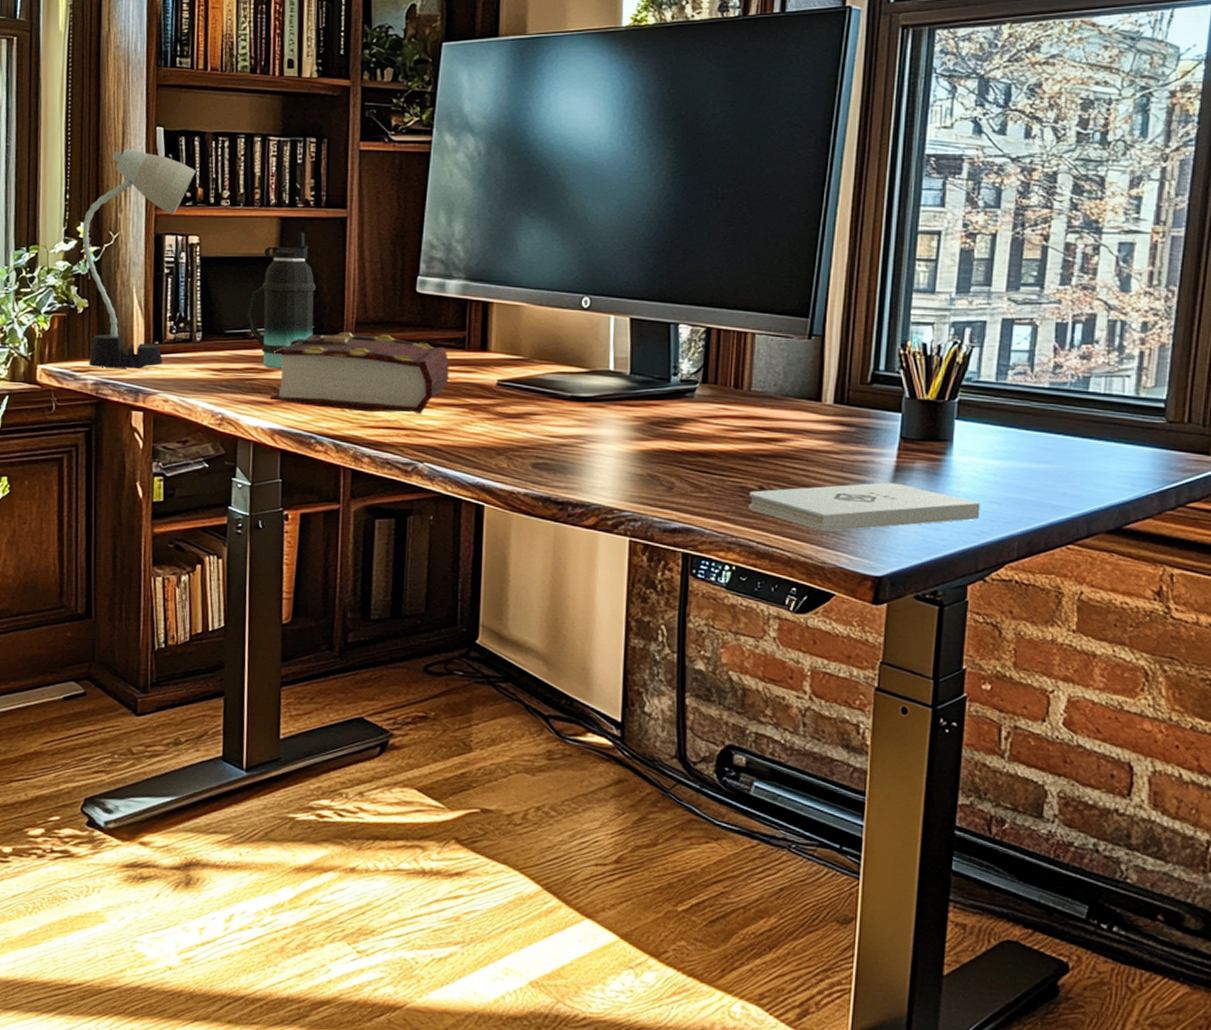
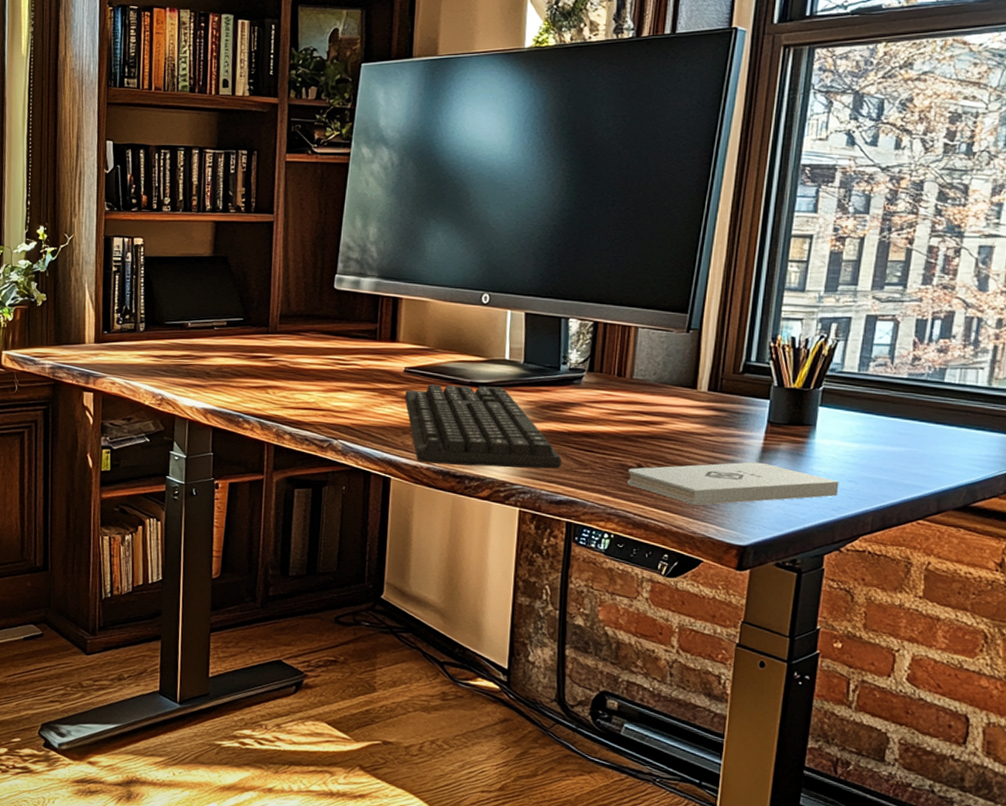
desk lamp: present [82,148,196,369] -> none [41,160,141,355]
bottle: present [246,232,317,369] -> none [183,234,246,356]
book: present [270,331,450,415] -> none [204,323,362,397]
keyboard: none [498,398,675,493] -> present [405,384,562,469]

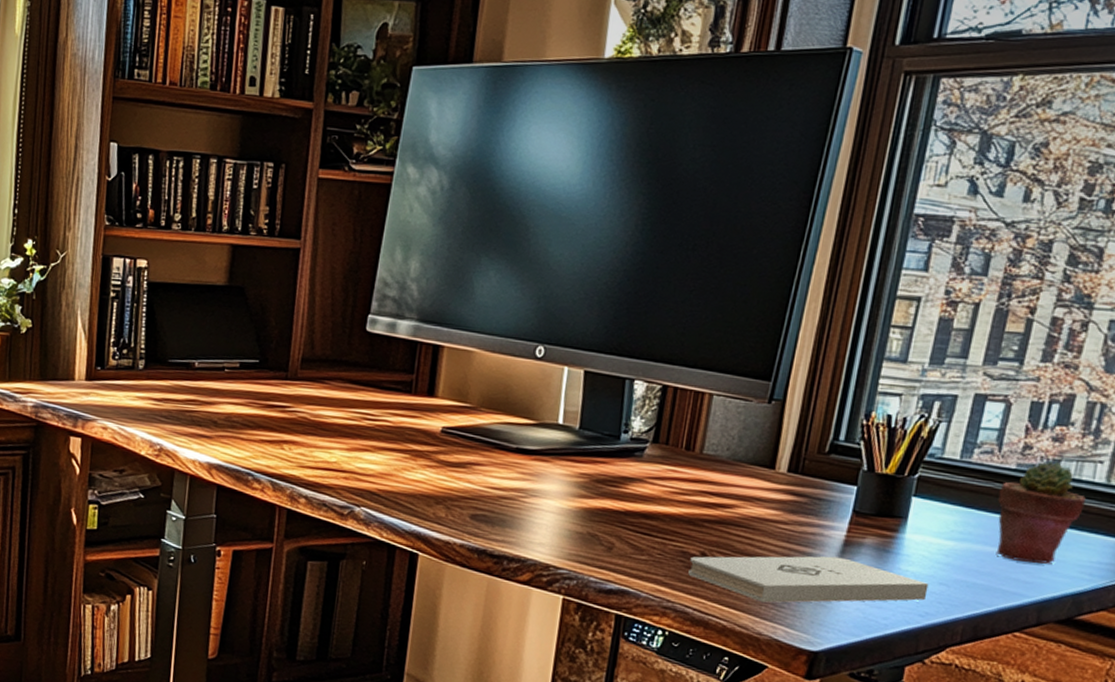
keyboard: present [405,384,562,469] -> none [440,447,615,553]
potted succulent: none [894,369,971,460] -> present [996,460,1086,564]

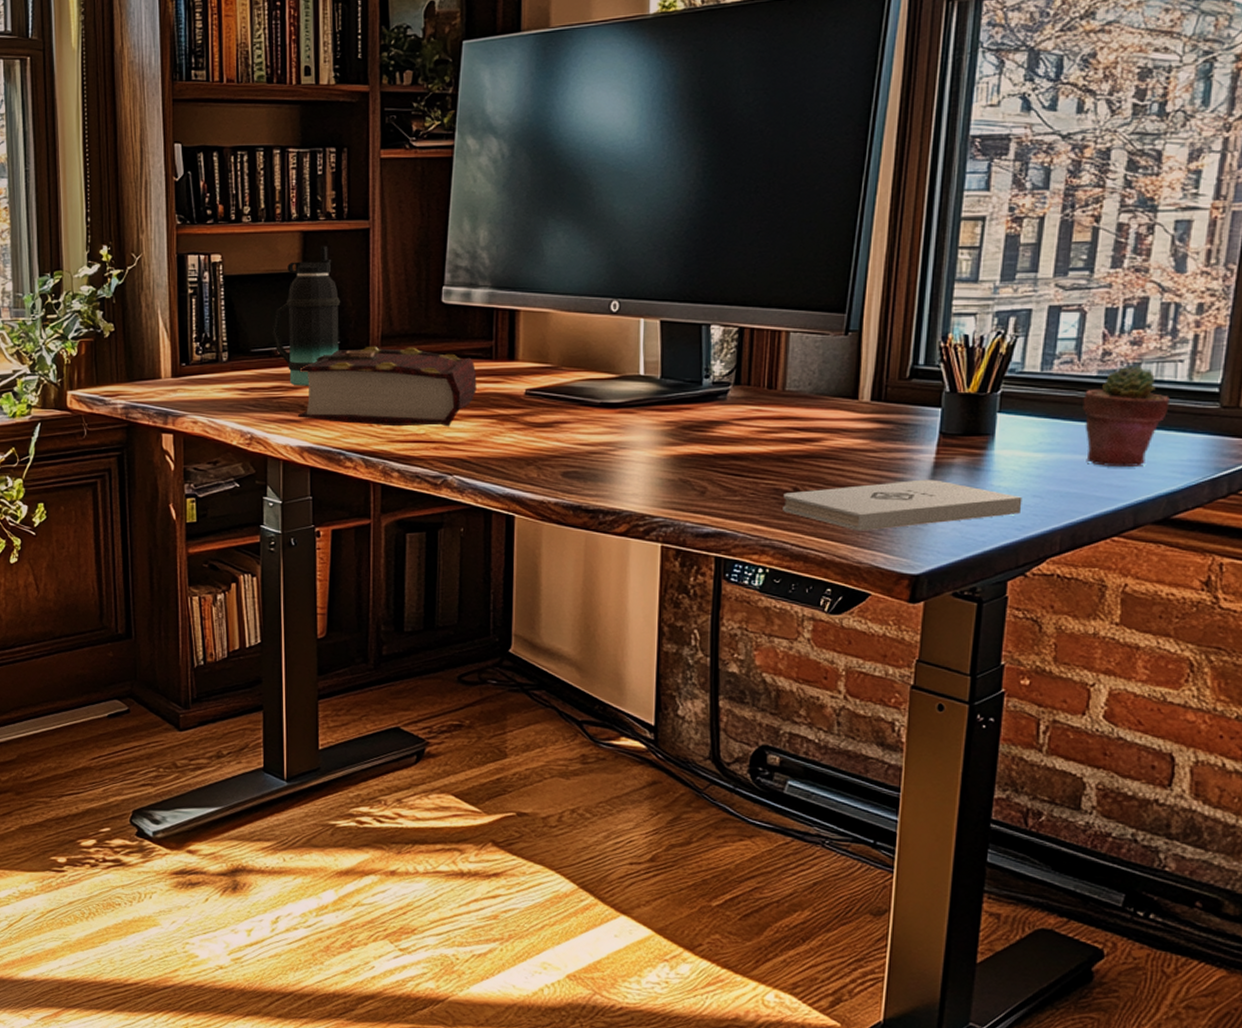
bottle: none [190,261,264,403] -> present [271,245,341,386]
book: none [210,368,395,458] -> present [298,346,477,427]

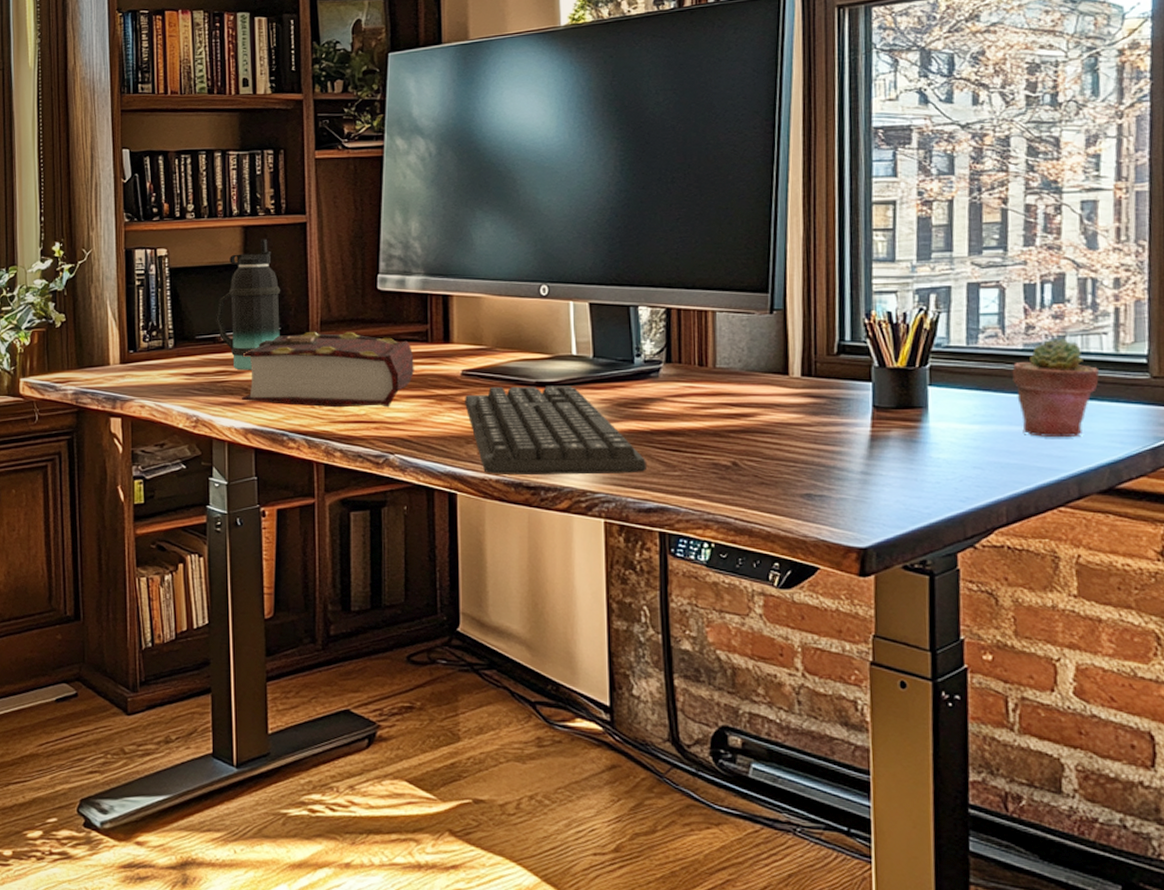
keyboard: none [527,406,707,499] -> present [465,385,646,475]
notepad: present [783,479,1022,531] -> none [723,452,964,504]

